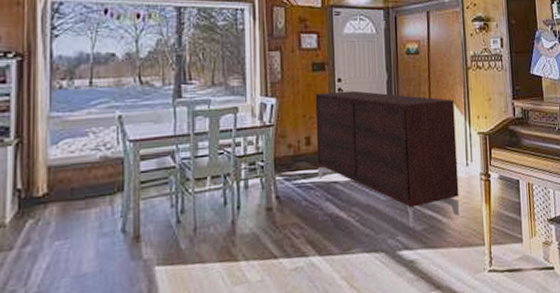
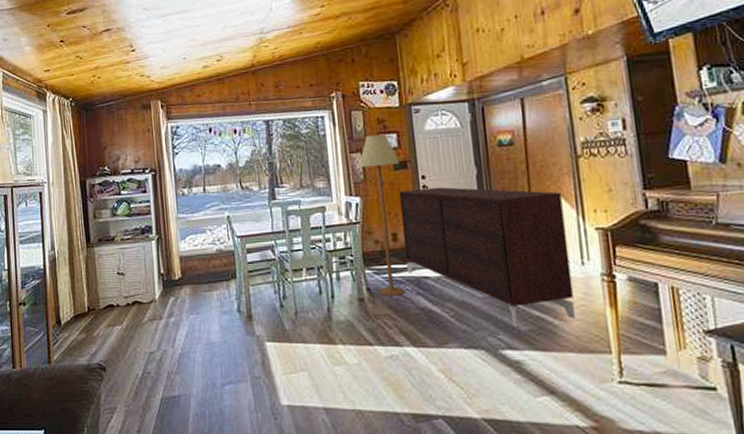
floor lamp: none [277,33,318,204] -> present [359,133,405,296]

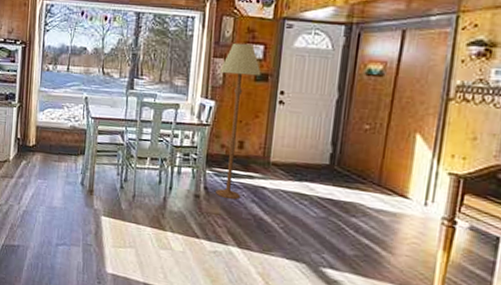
sideboard: present [398,187,575,328] -> none [246,102,421,253]

